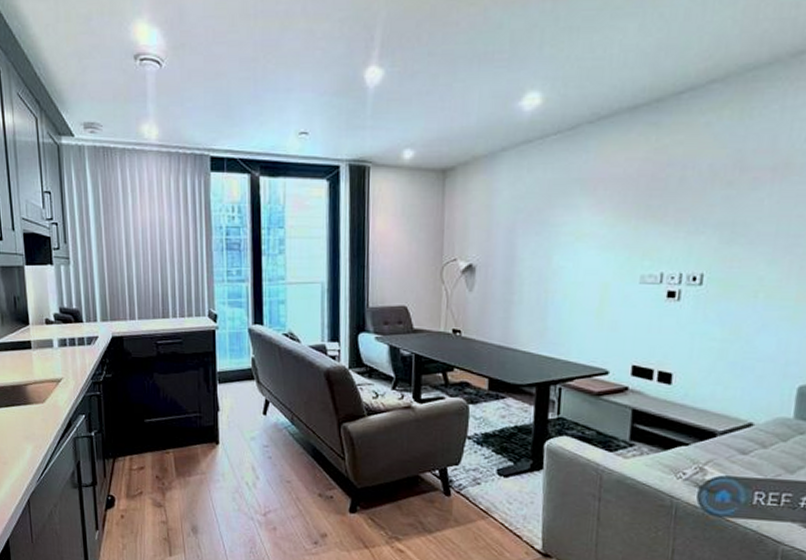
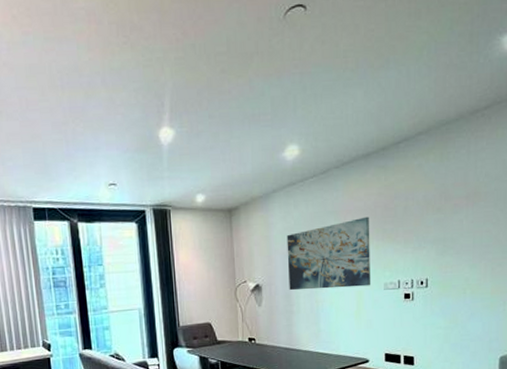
wall art: none [511,188,628,277] -> present [287,216,370,291]

